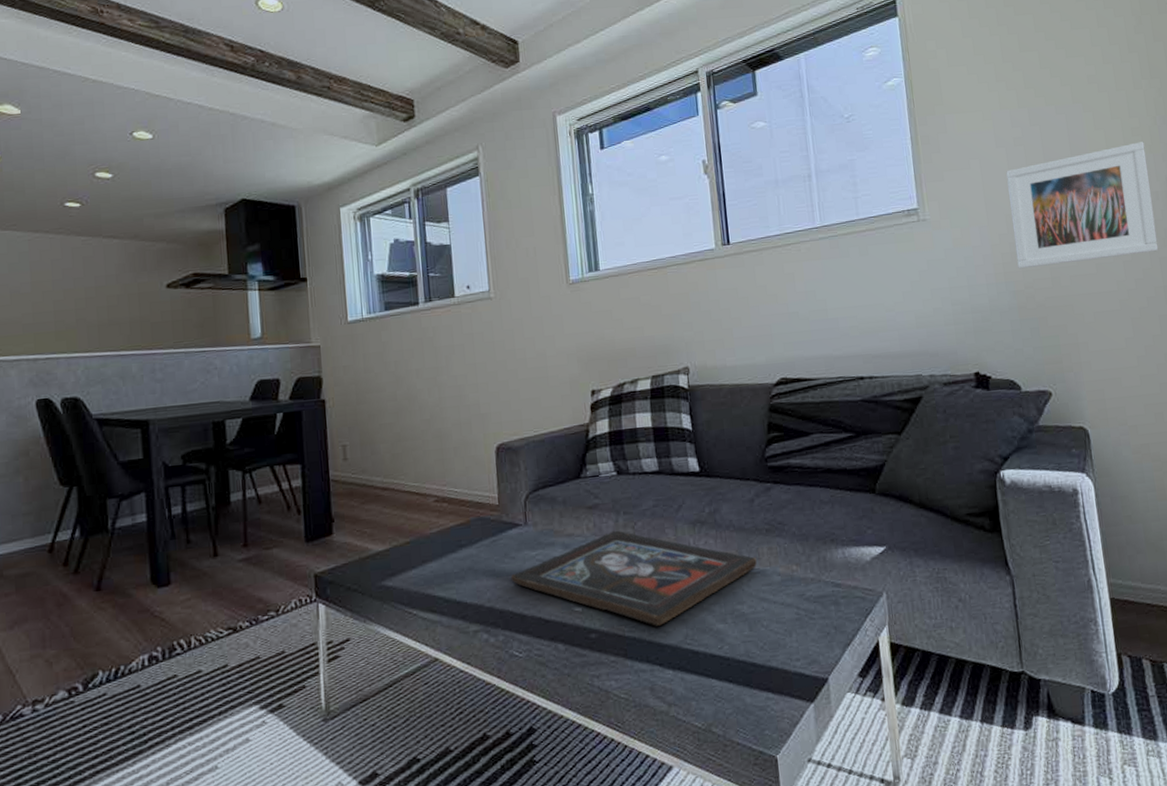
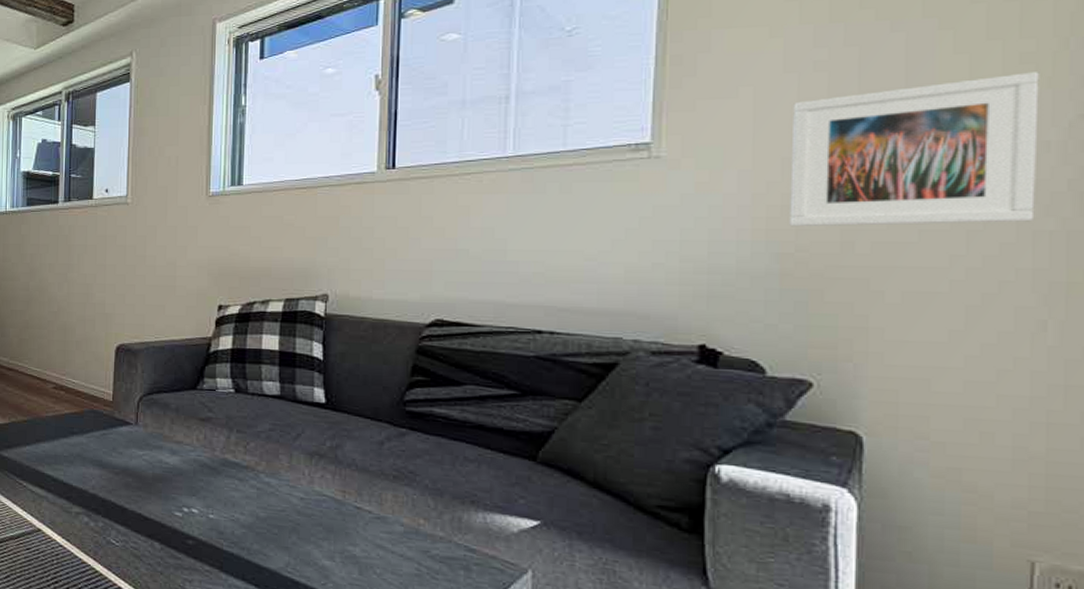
religious icon: present [510,530,757,626] -> none [116,446,378,548]

